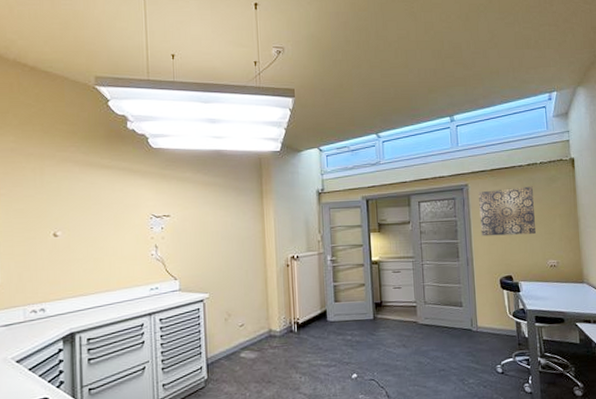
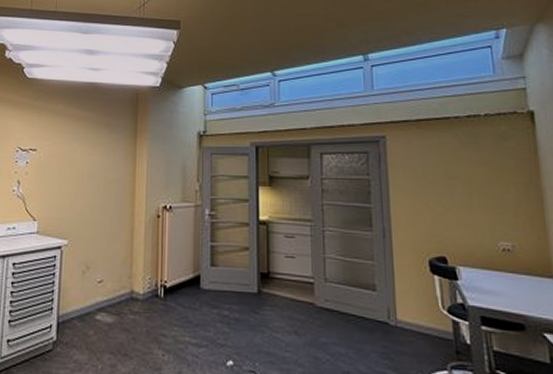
wall art: present [478,186,536,237] -> none [400,143,480,205]

